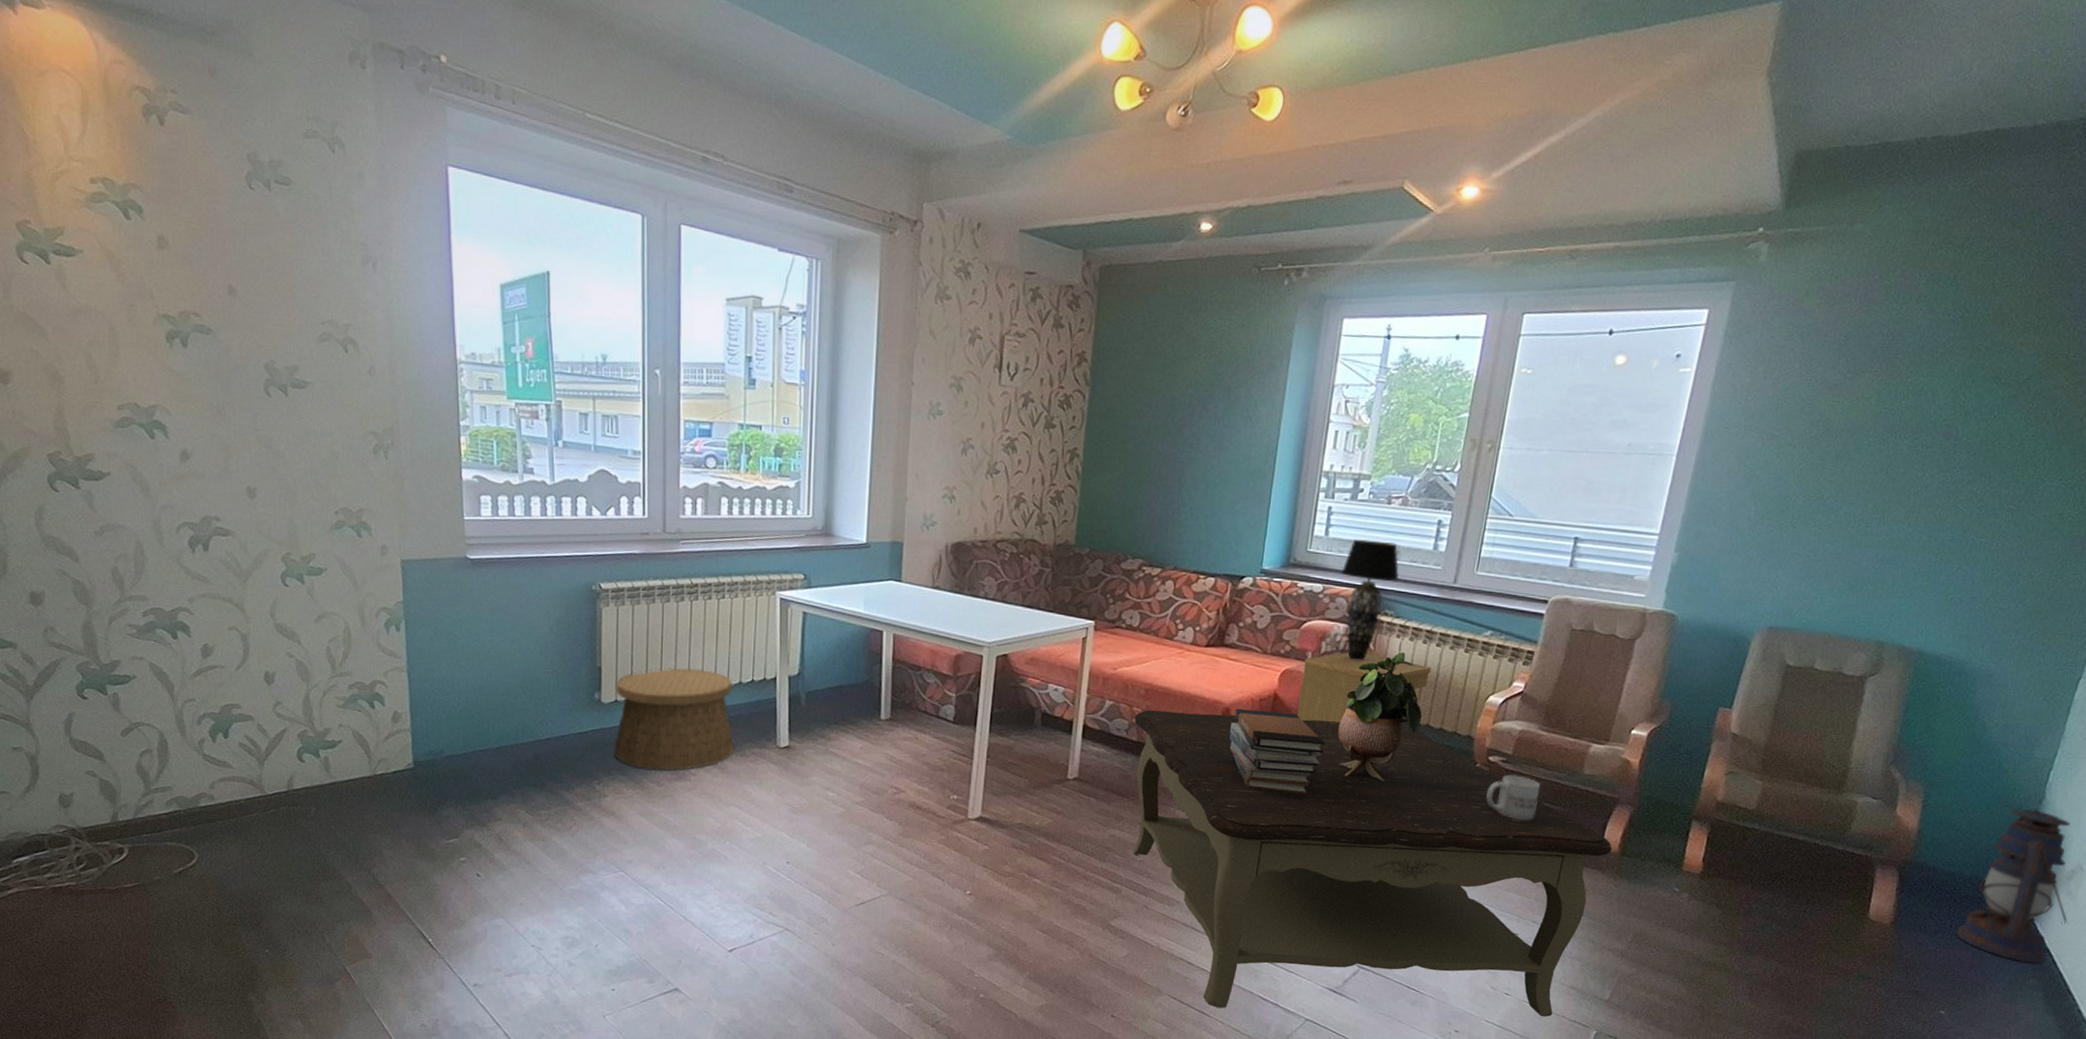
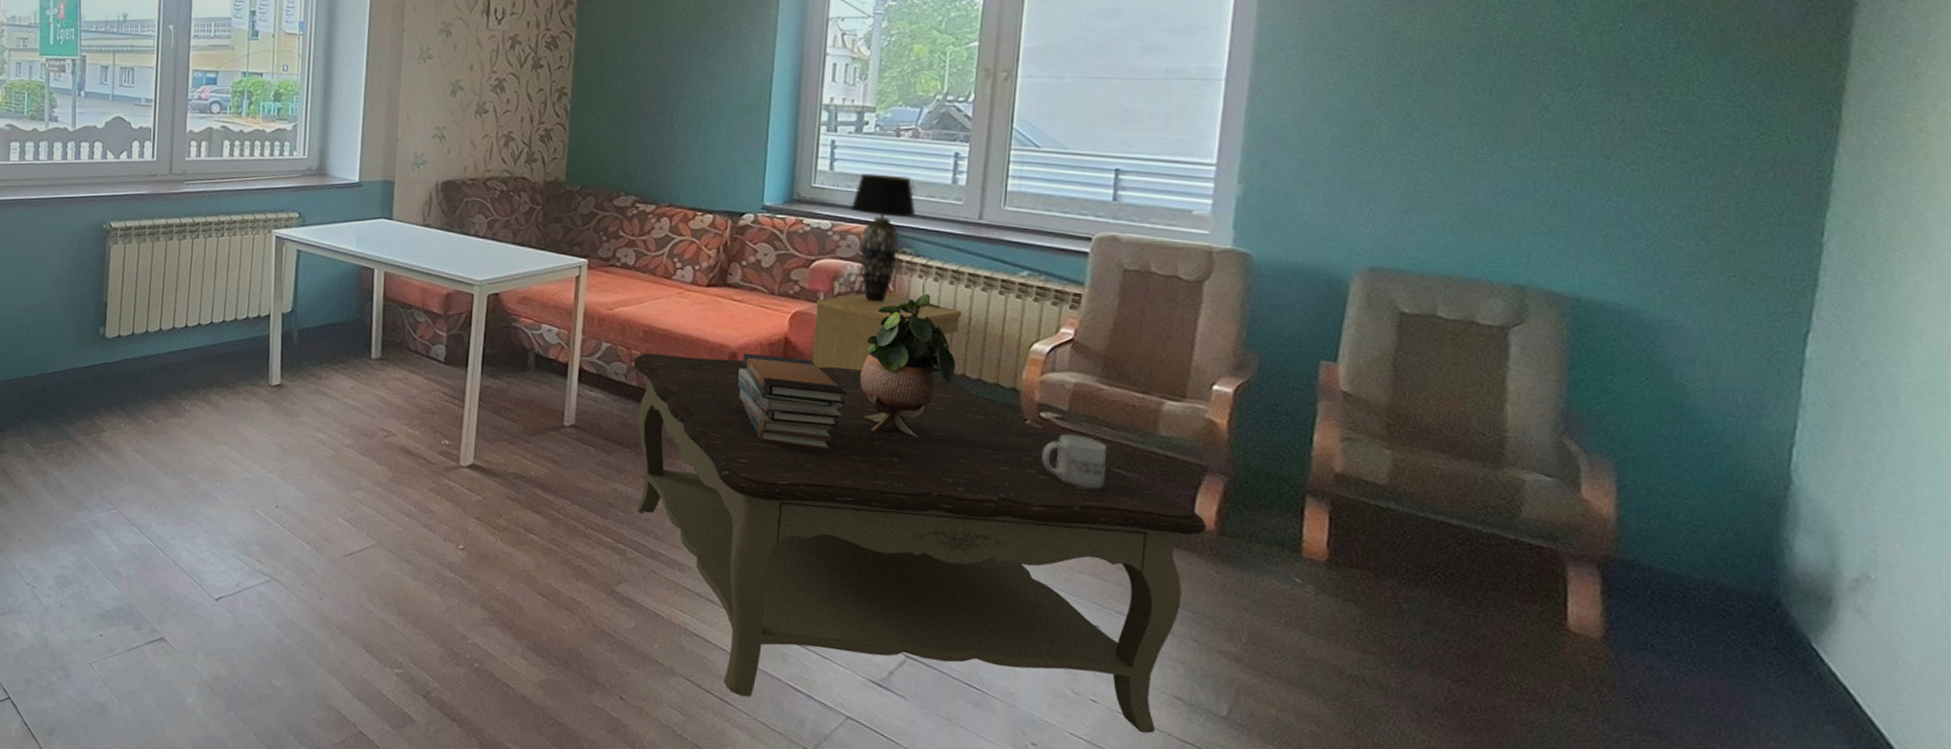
basket: present [613,668,734,771] -> none [114,304,228,407]
lantern: present [1956,809,2071,964] -> none [1699,495,1867,704]

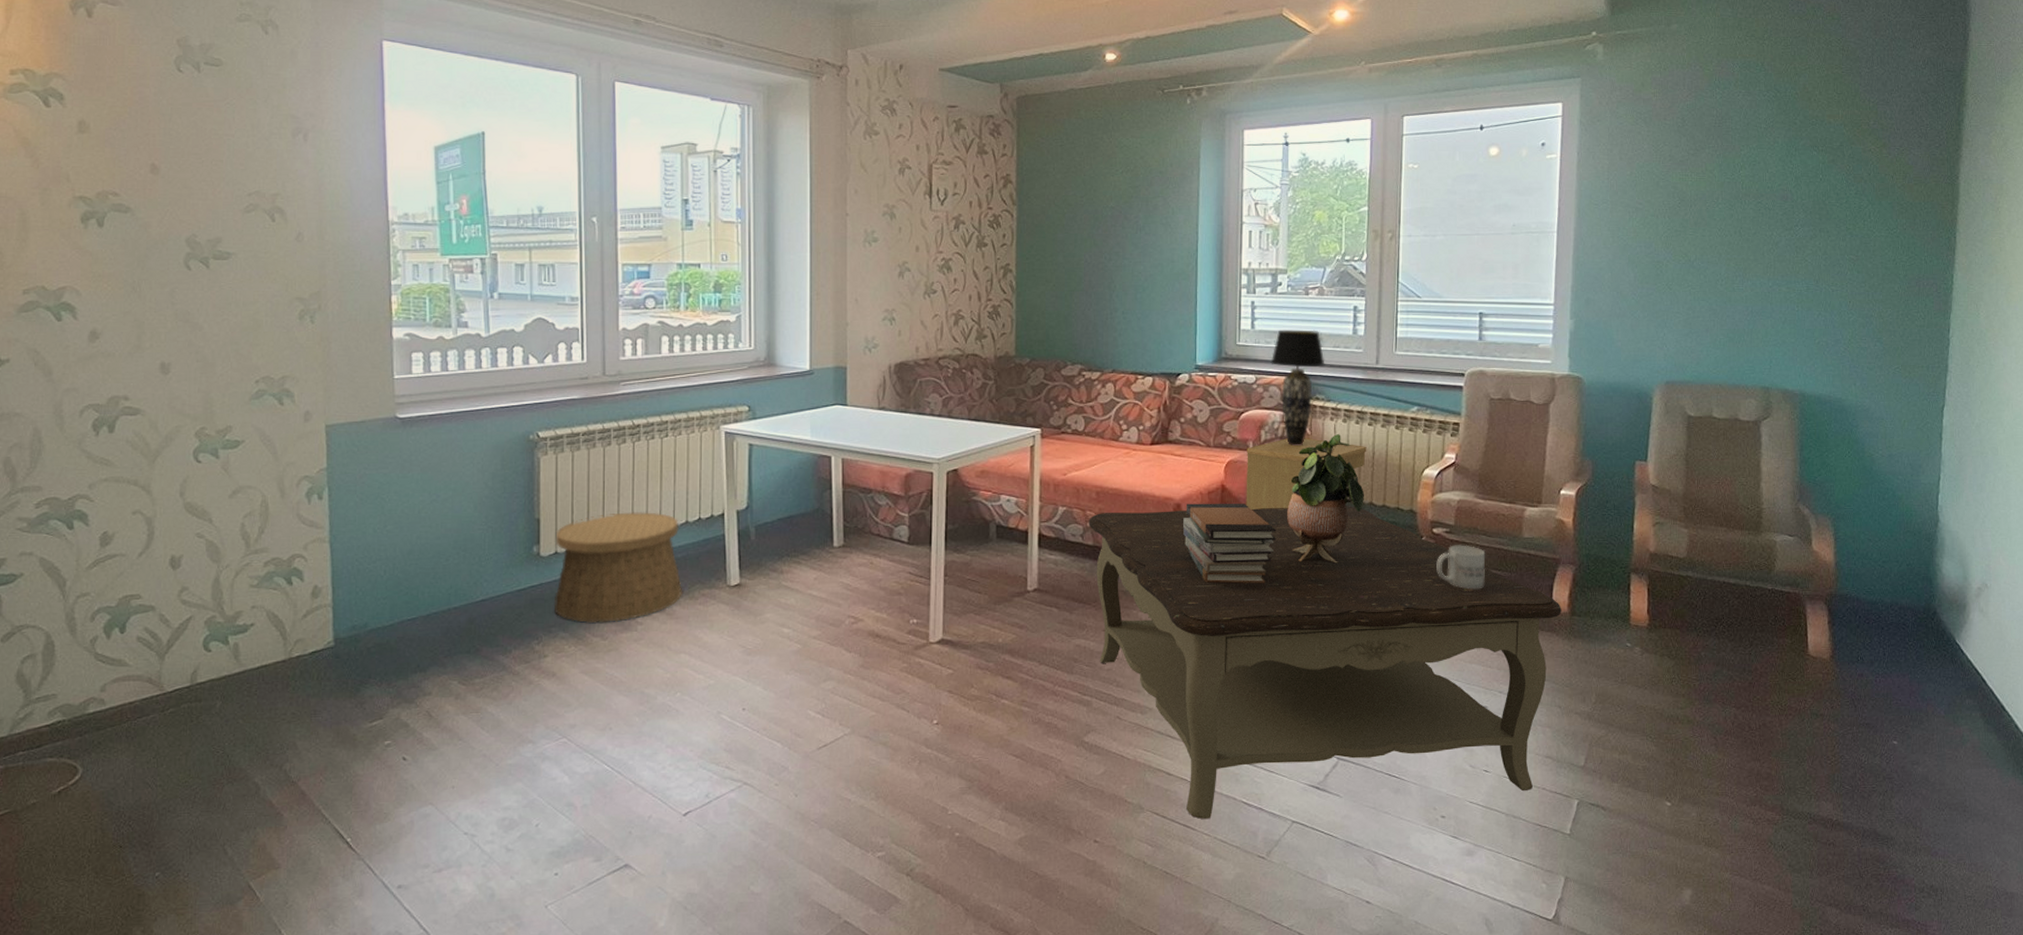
basket: none [114,304,228,407] -> present [553,512,682,623]

